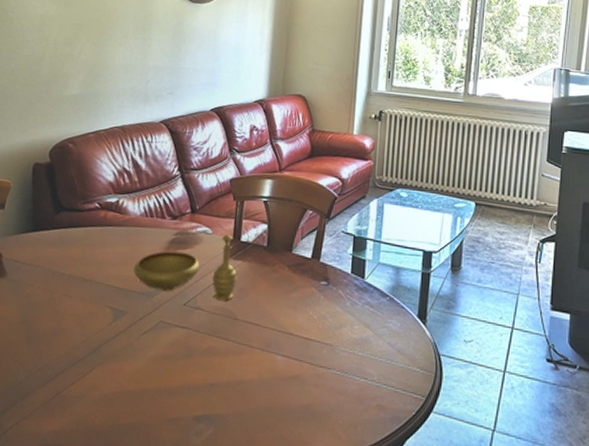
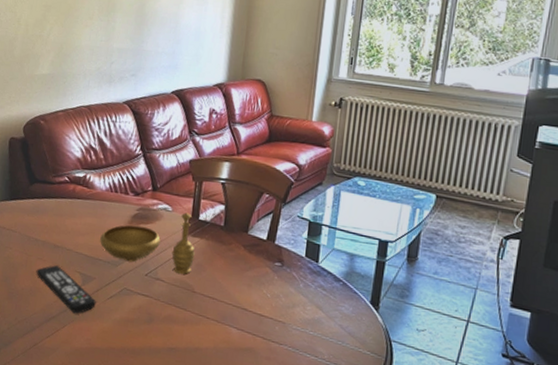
remote control: none [60,301,129,354] -> present [36,265,96,314]

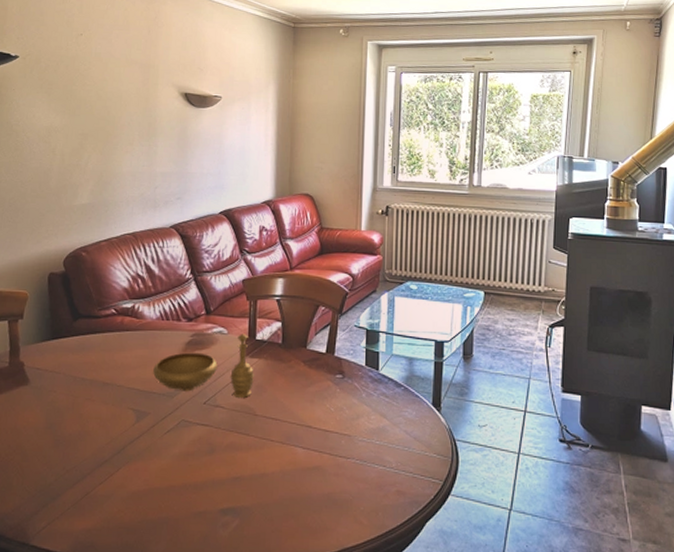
remote control: present [36,265,96,314] -> none [84,404,152,454]

